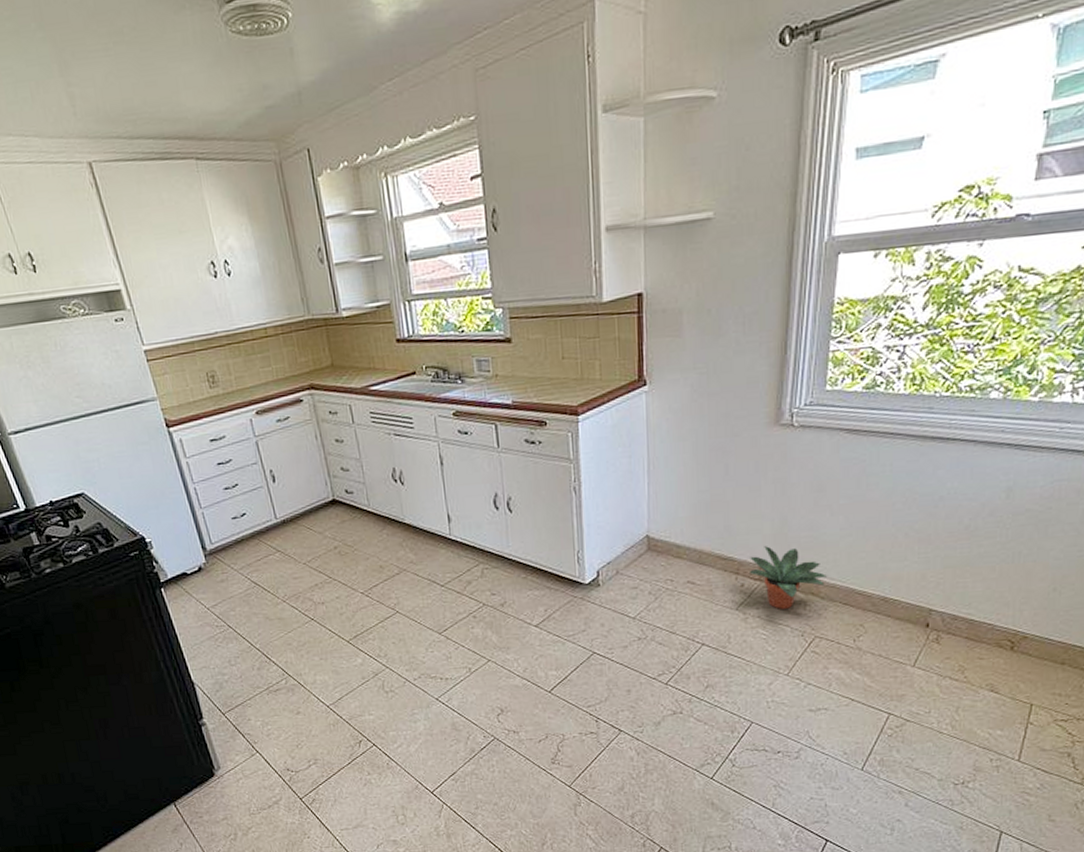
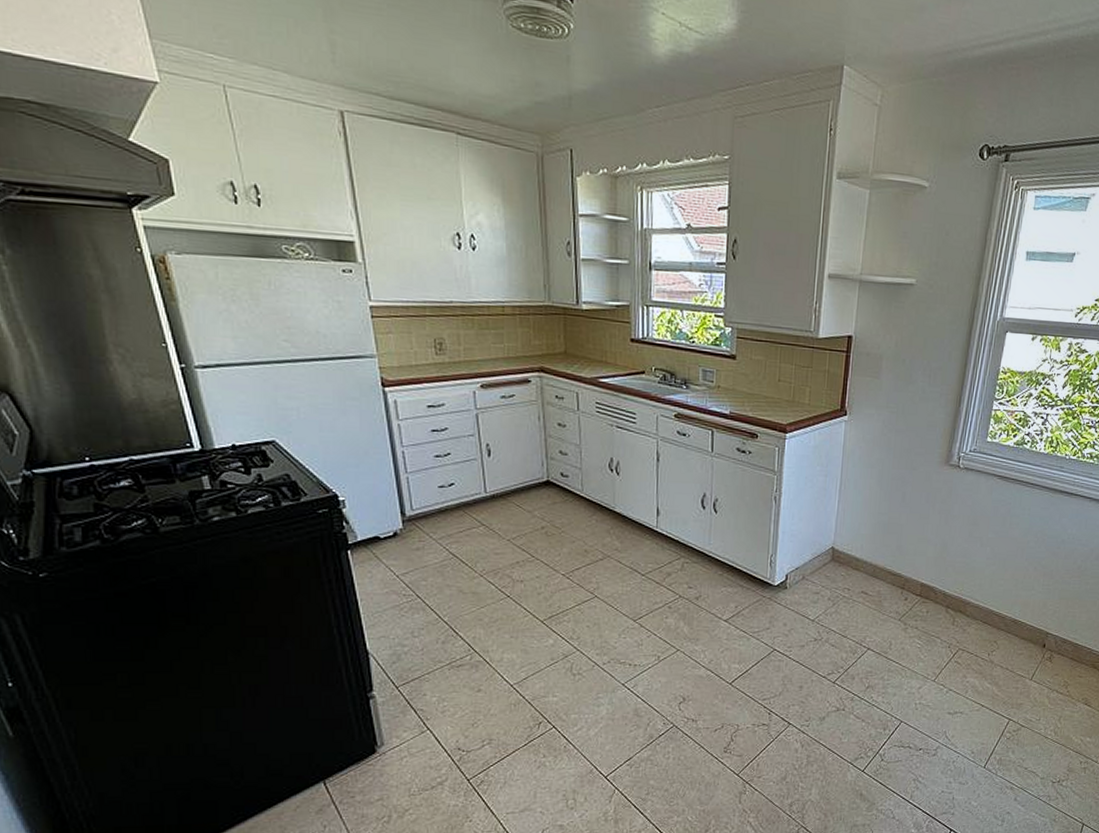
potted plant: present [748,546,827,609] -> none [912,567,973,623]

